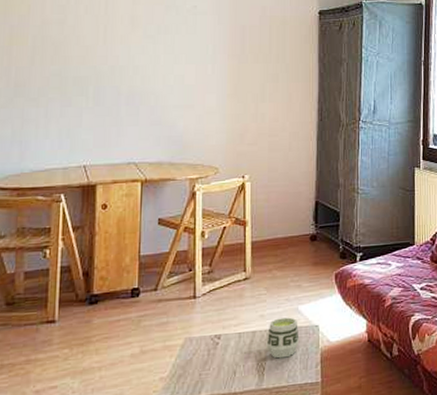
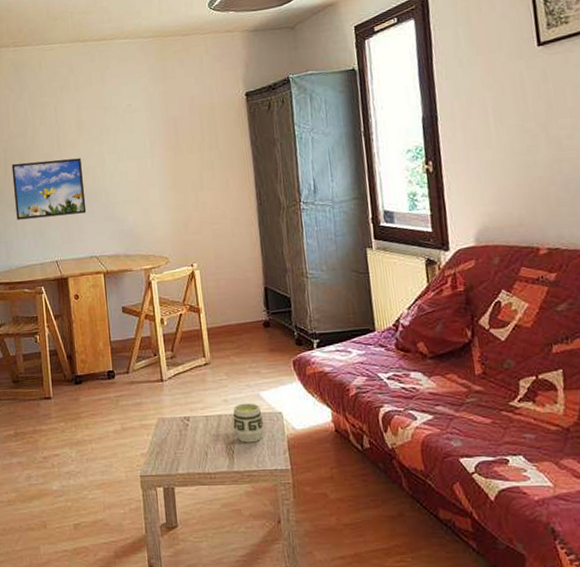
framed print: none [39,53,131,117] -> present [11,158,87,220]

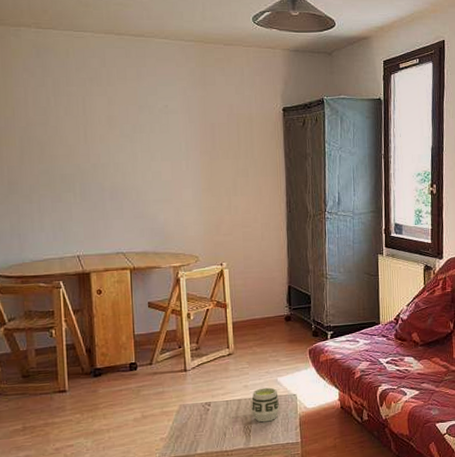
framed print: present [11,158,87,220] -> none [29,153,114,212]

